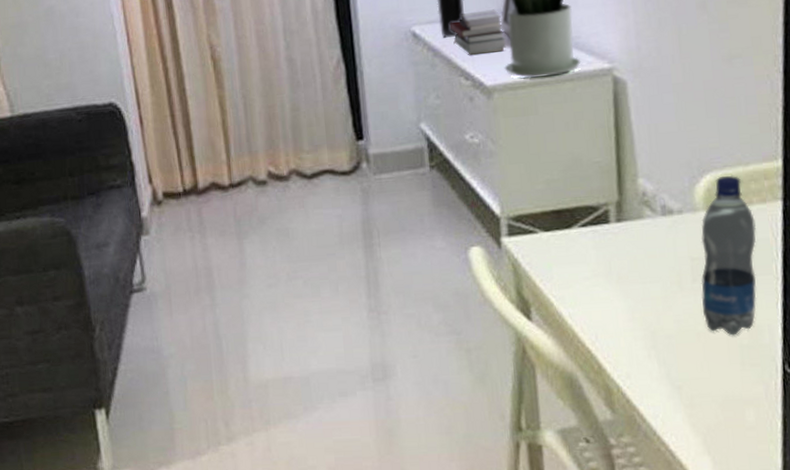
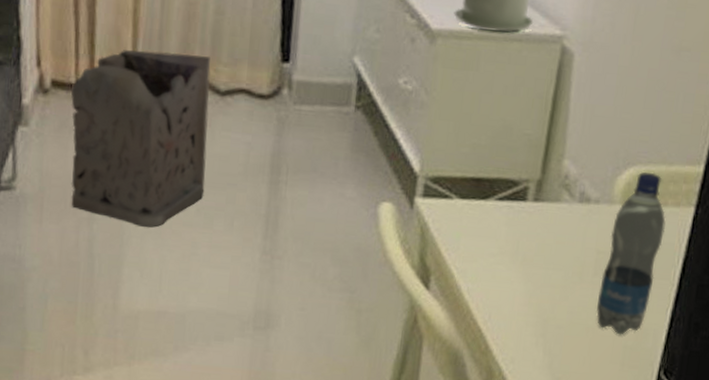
laundry basket: none [180,148,308,305] -> present [70,49,211,228]

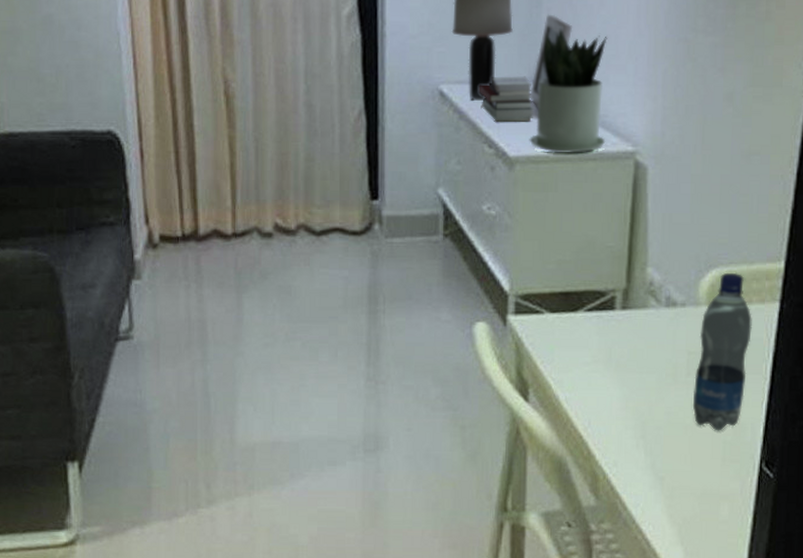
laundry basket: present [70,49,211,228] -> none [177,200,308,364]

